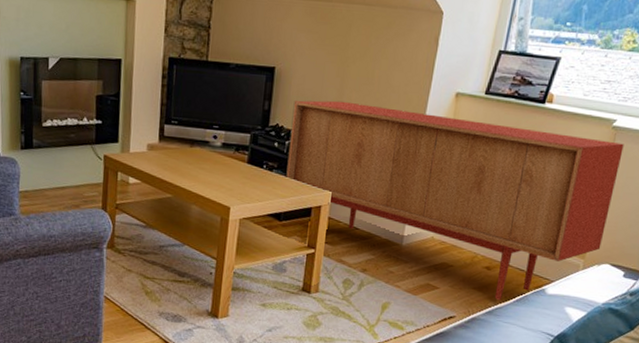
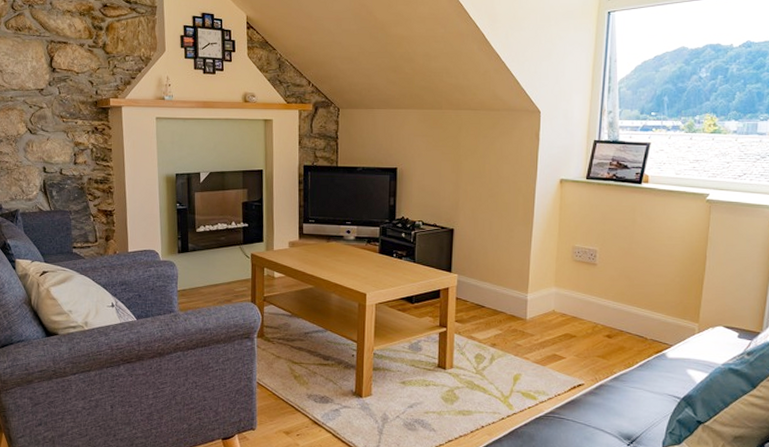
sideboard: present [286,100,624,300] -> none [414,193,720,366]

